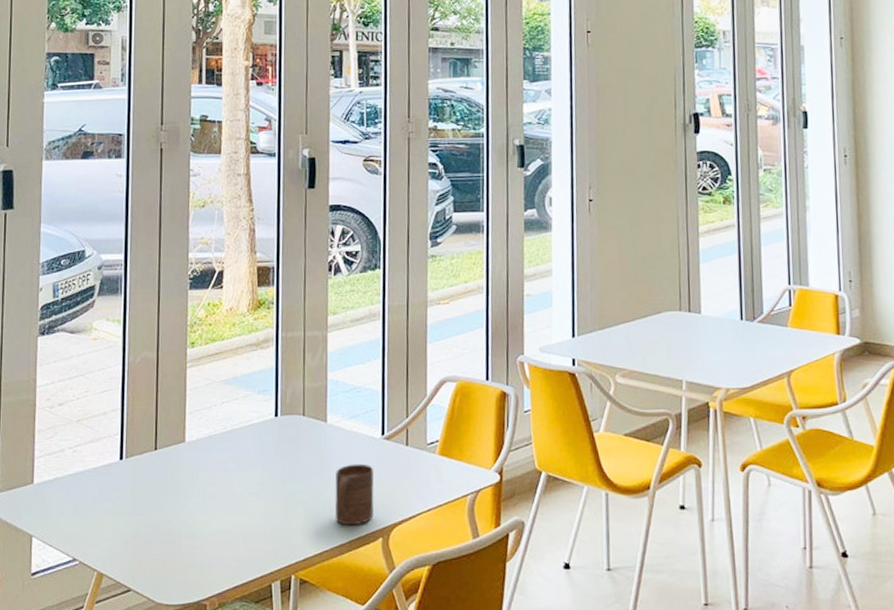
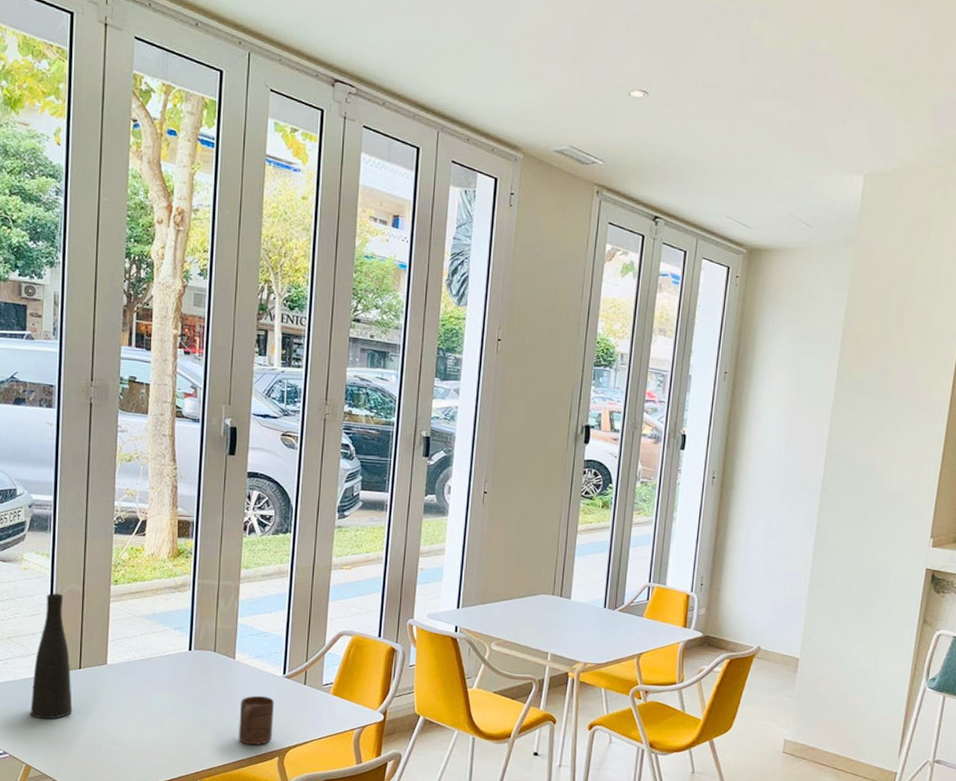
vase: none [102,363,149,515] -> present [30,593,73,719]

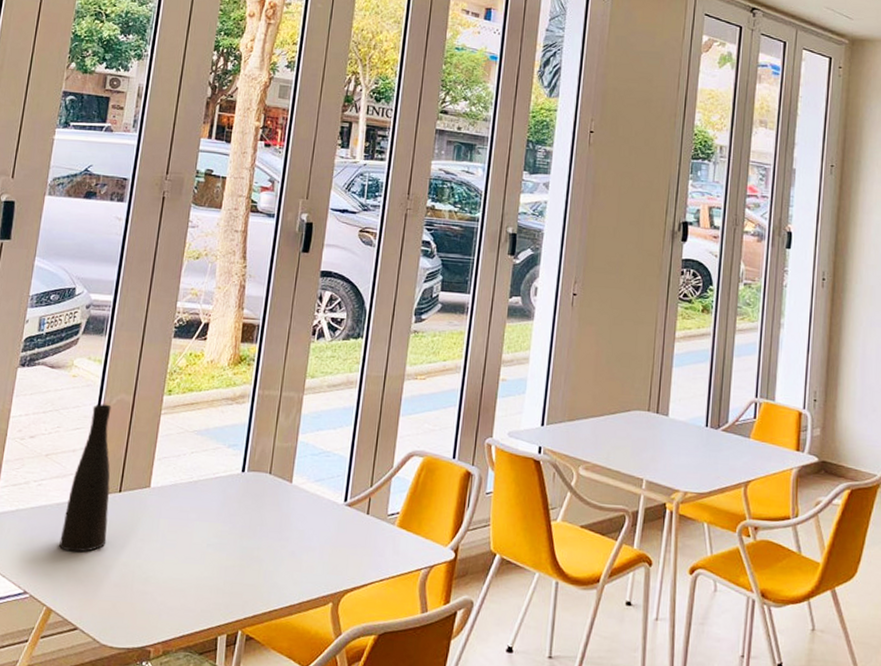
cup: present [239,695,274,746] -> none [289,526,332,588]

